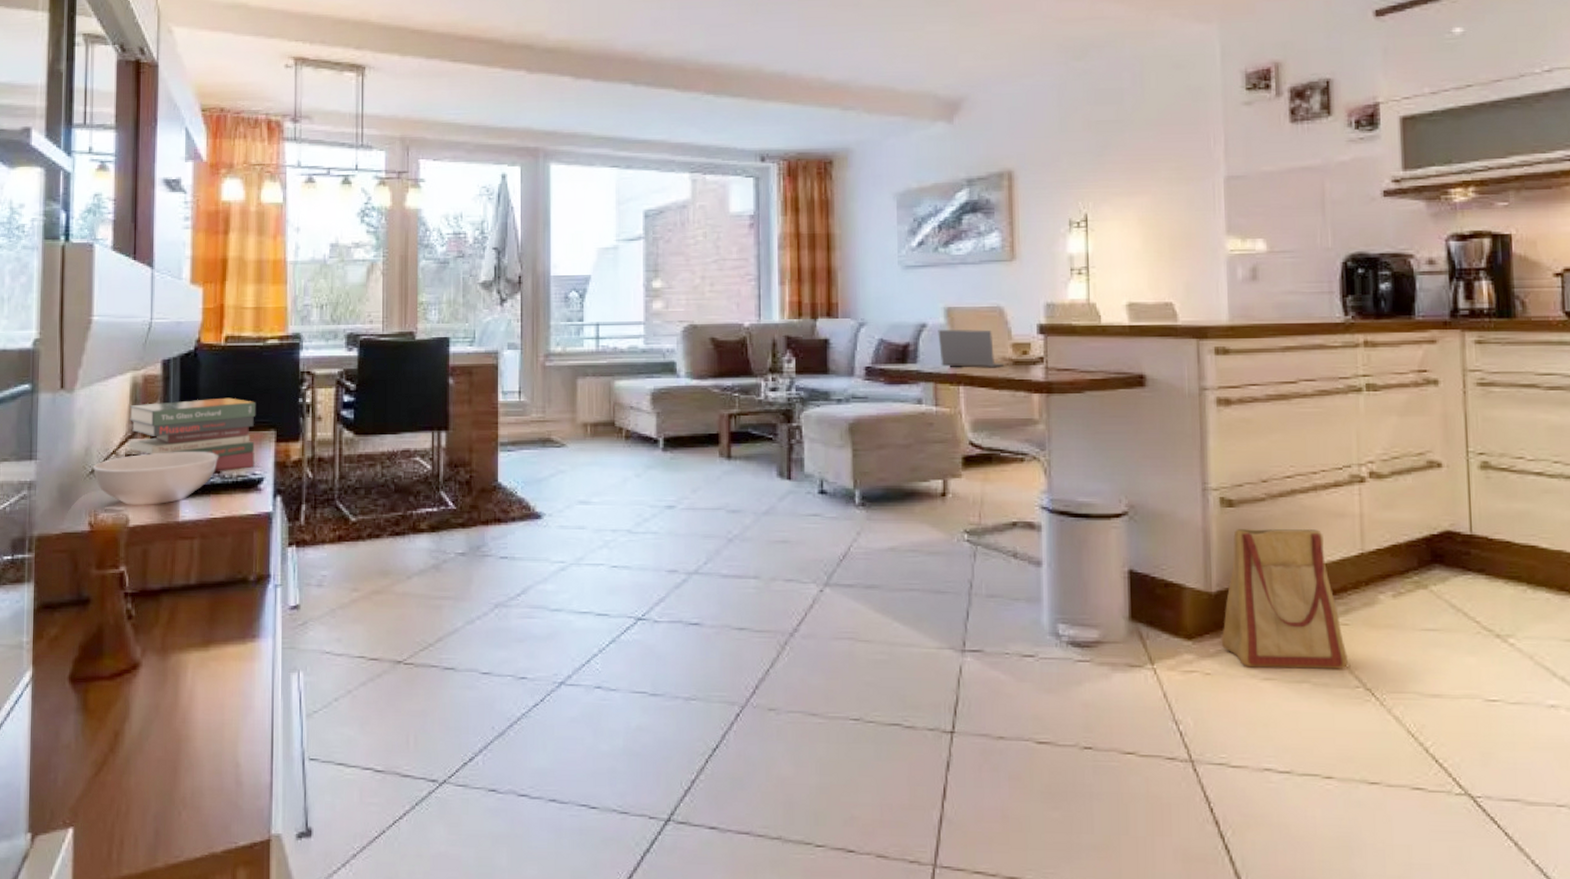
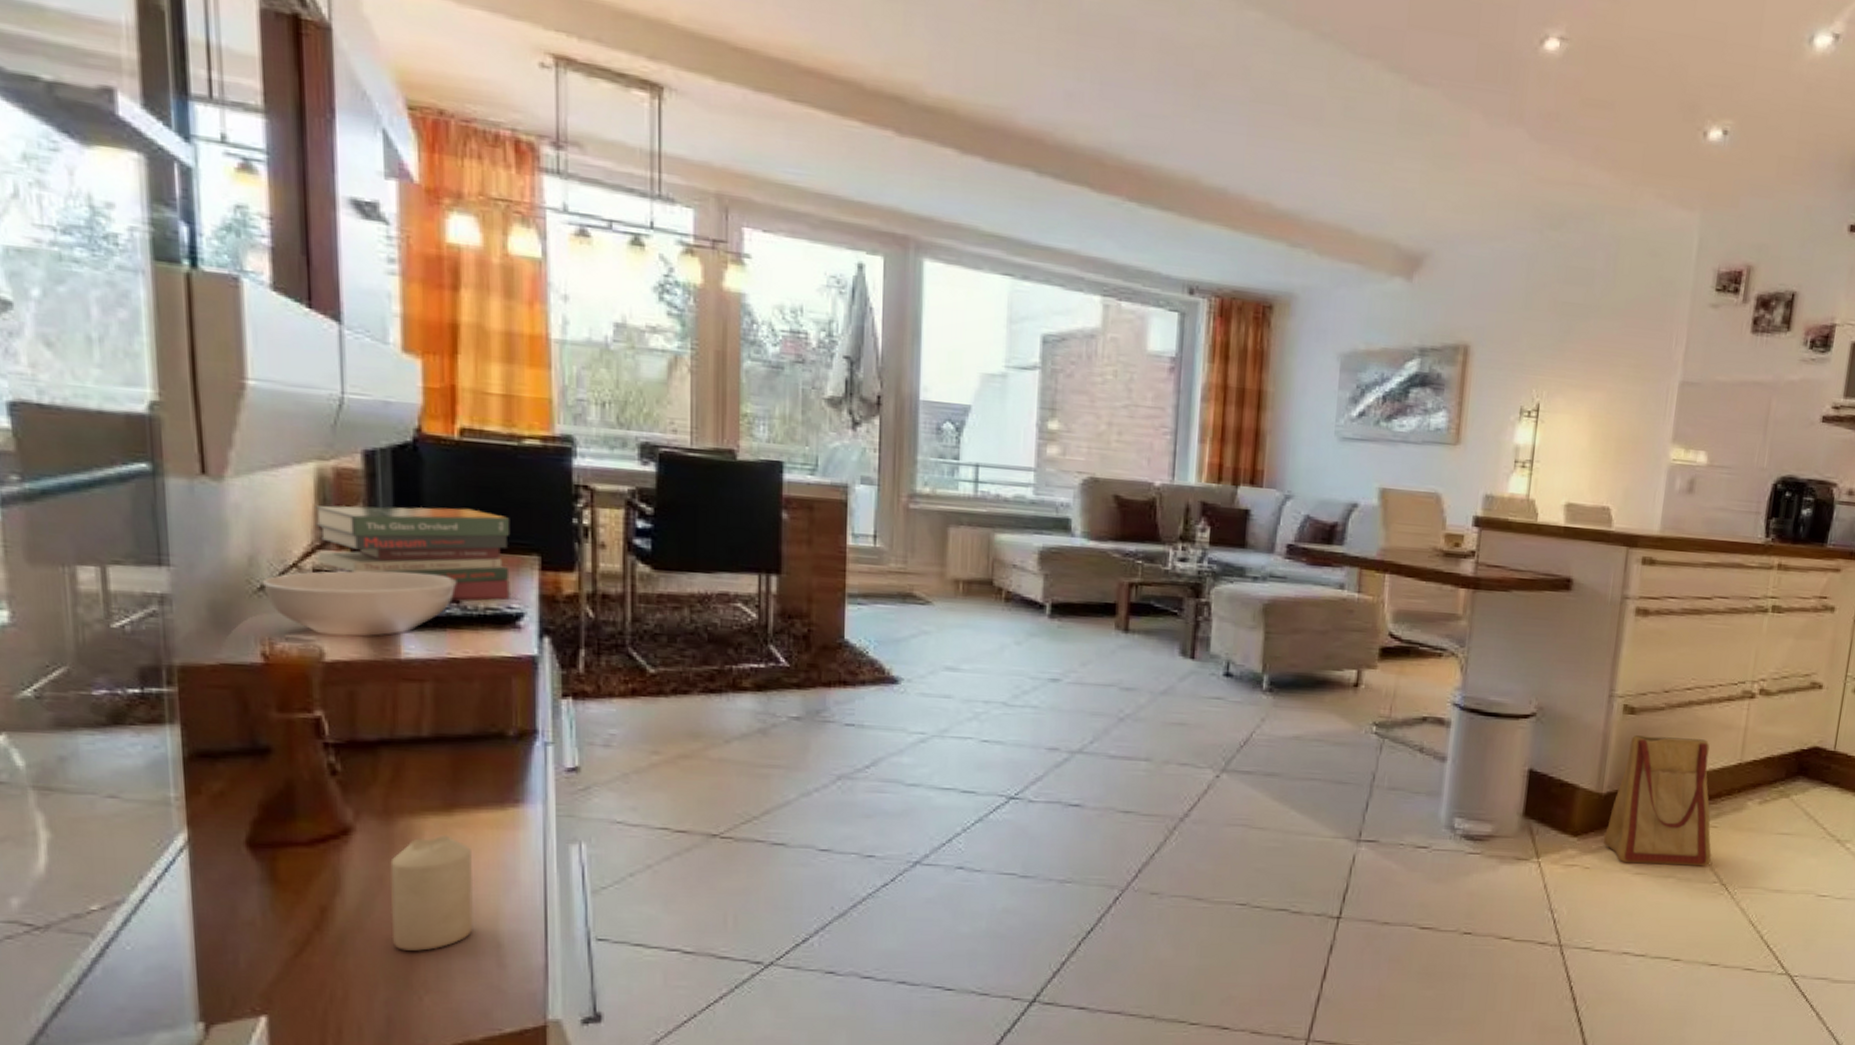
candle: none [162,667,221,770] -> present [390,835,474,951]
laptop computer: present [938,329,1005,368] -> none [1369,511,1435,558]

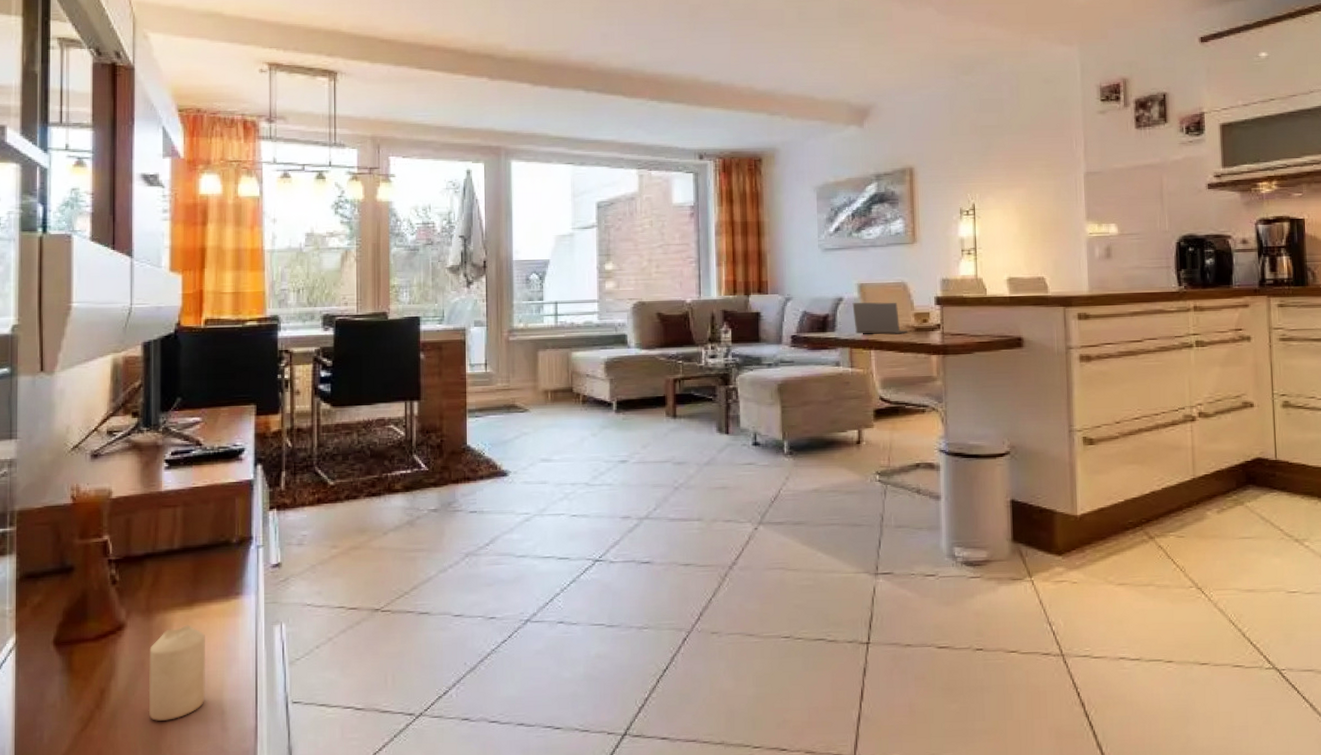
bowl: present [261,570,457,637] -> none [74,426,200,478]
books: present [309,505,511,602] -> none [104,375,236,445]
laptop computer: none [1369,511,1435,558] -> present [852,302,908,335]
shopping bag: present [1602,735,1712,866] -> none [1084,460,1184,576]

